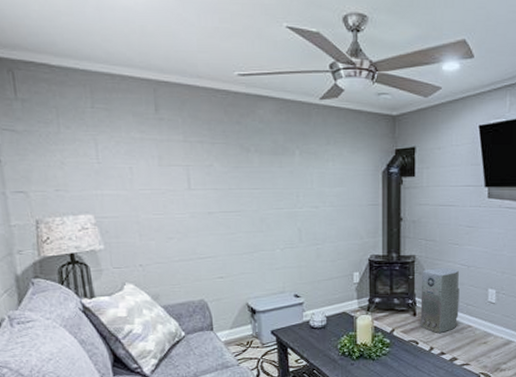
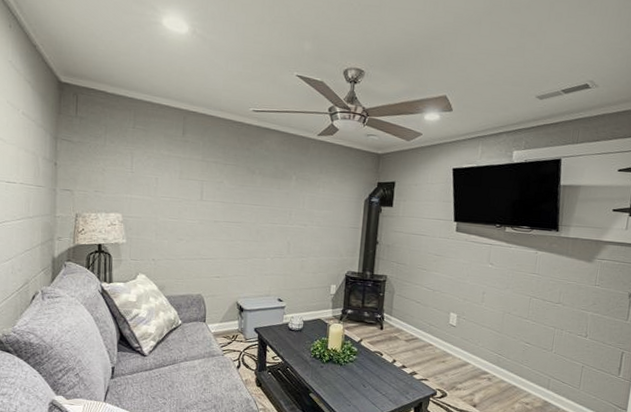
air purifier: present [420,268,460,333] -> none [386,288,425,348]

